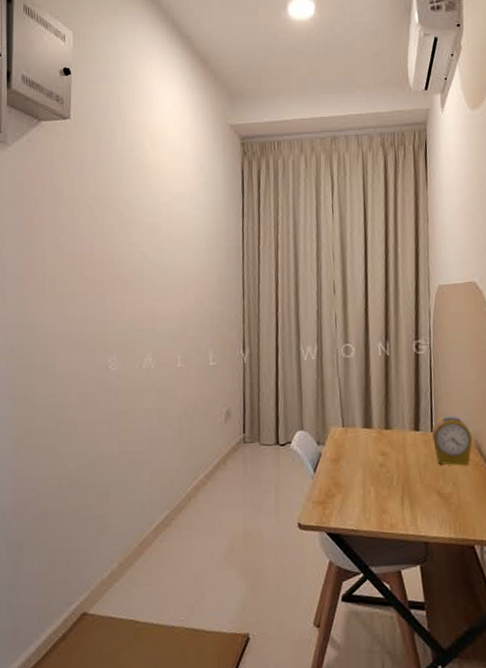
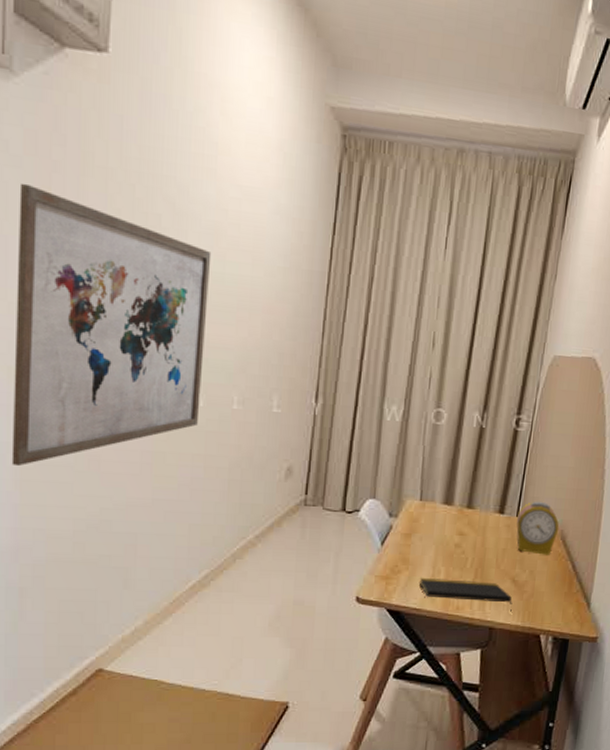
wall art: none [10,218,152,437] -> present [11,182,212,467]
notepad: none [352,497,443,525] -> present [418,578,512,612]

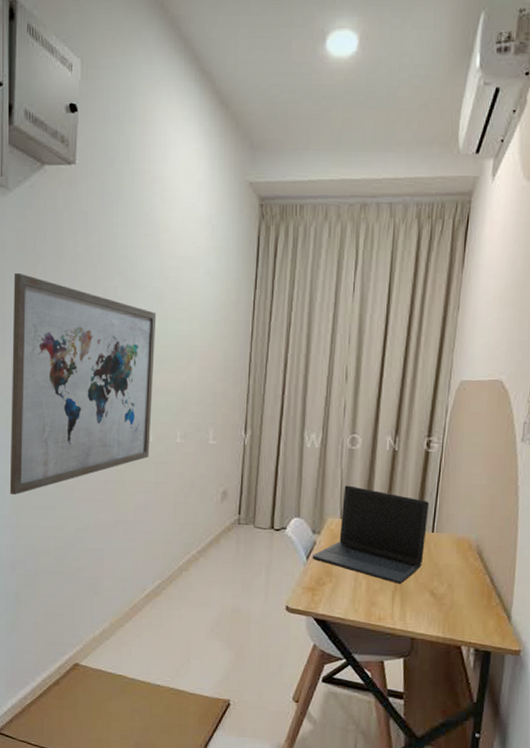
laptop: none [387,464,516,571] -> present [312,485,430,584]
notepad: present [418,578,512,612] -> none [342,590,432,623]
alarm clock: present [516,501,559,555] -> none [432,517,475,569]

